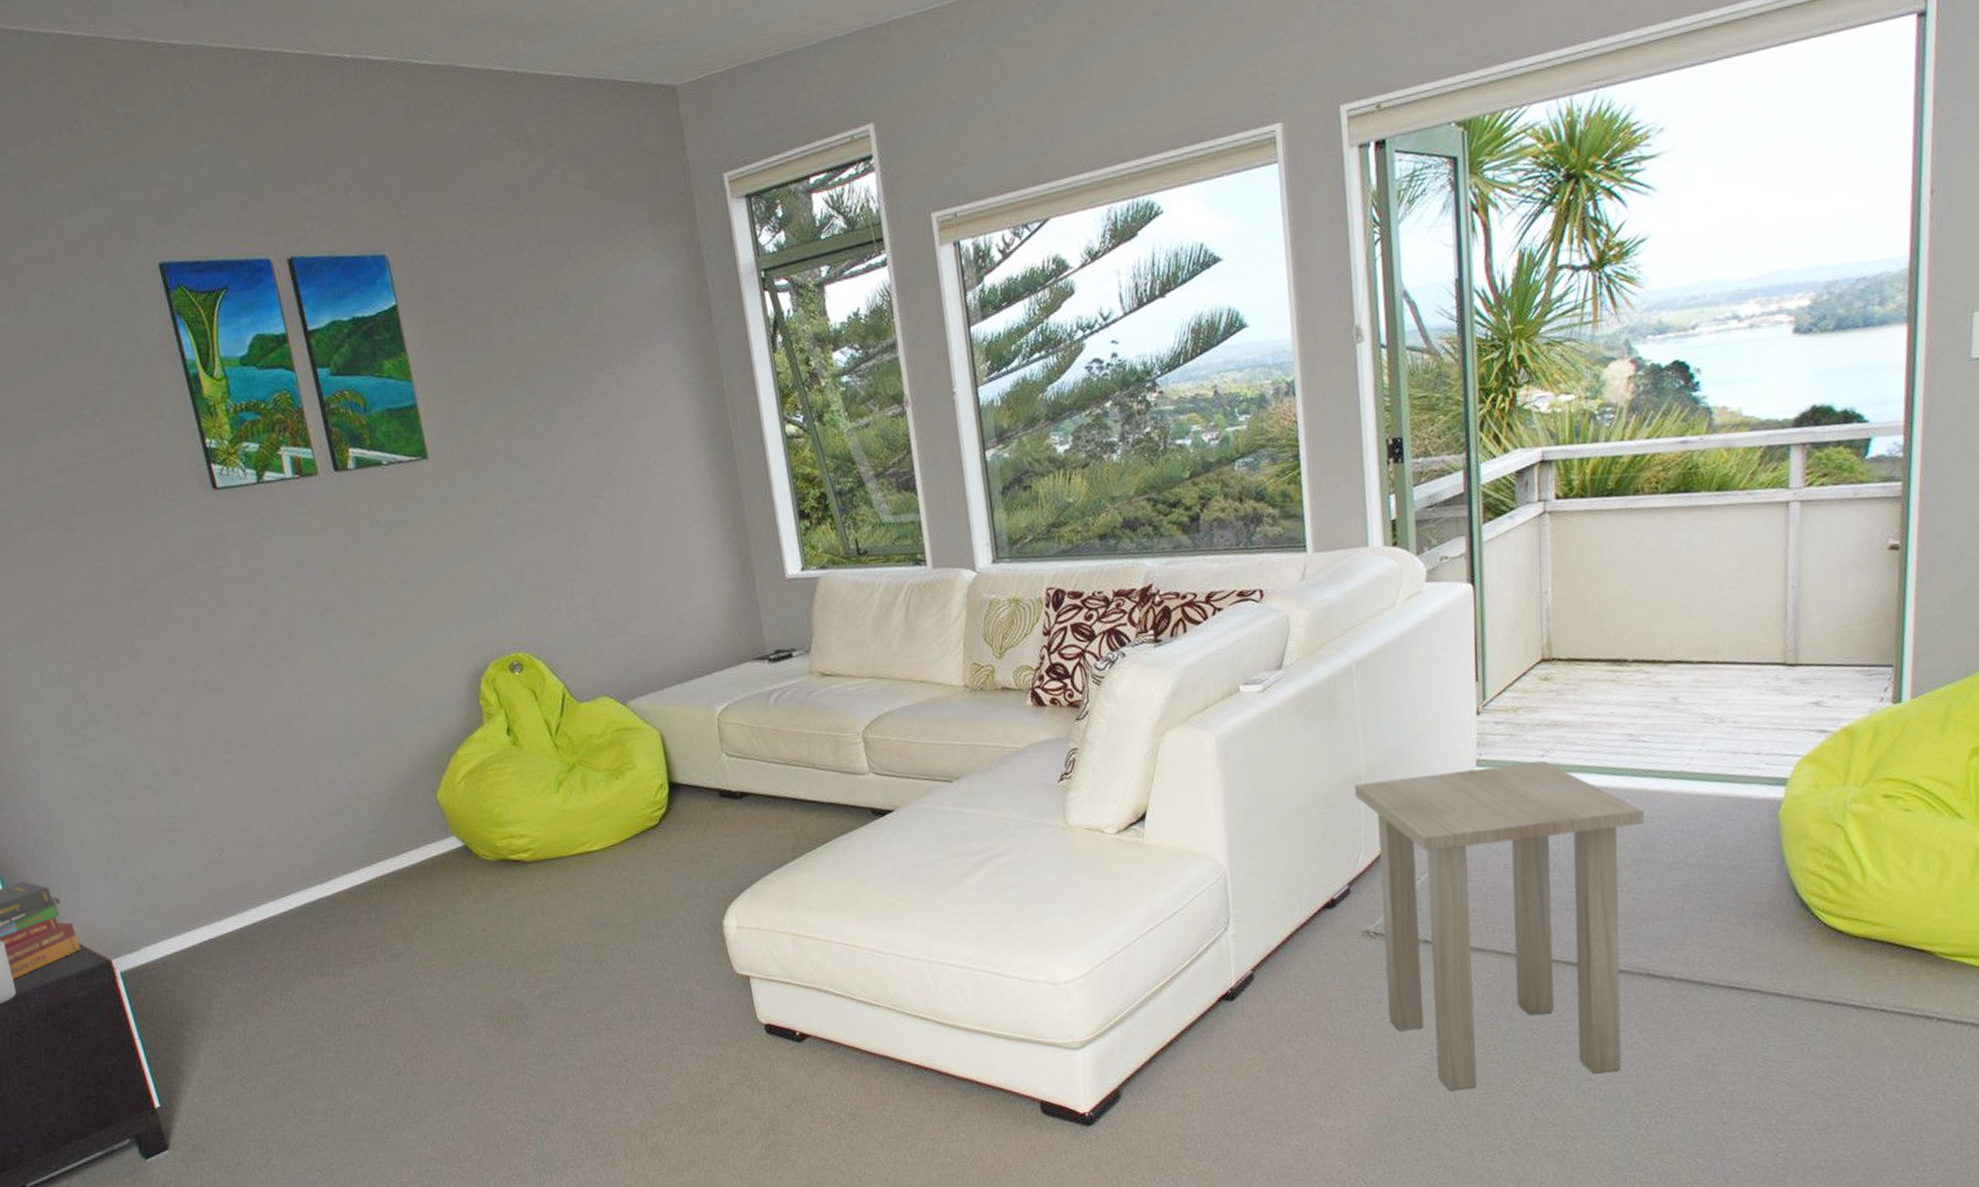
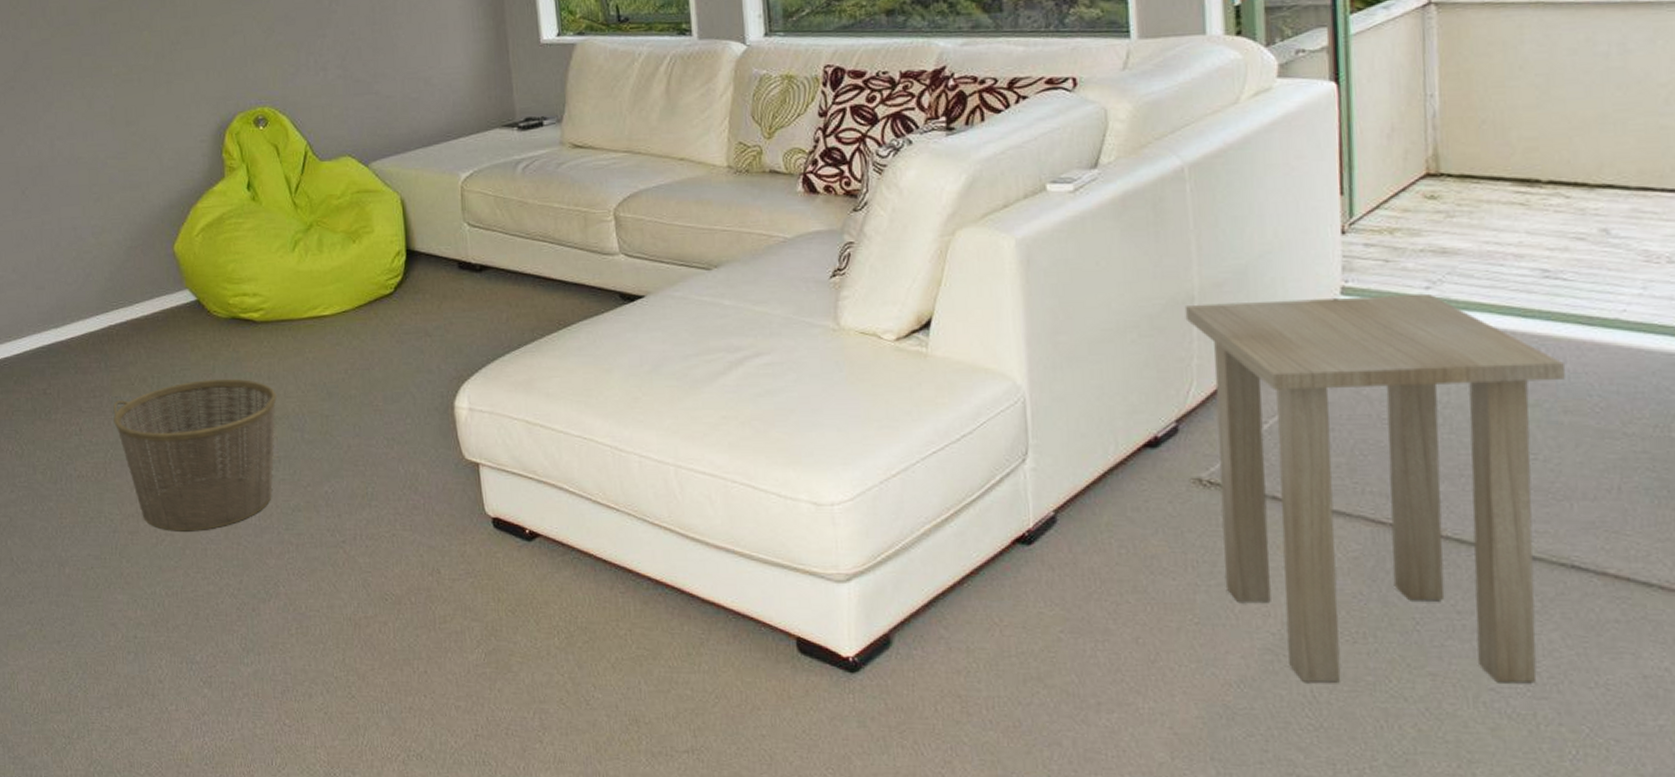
basket: none [386,918,554,1068] -> present [113,378,278,532]

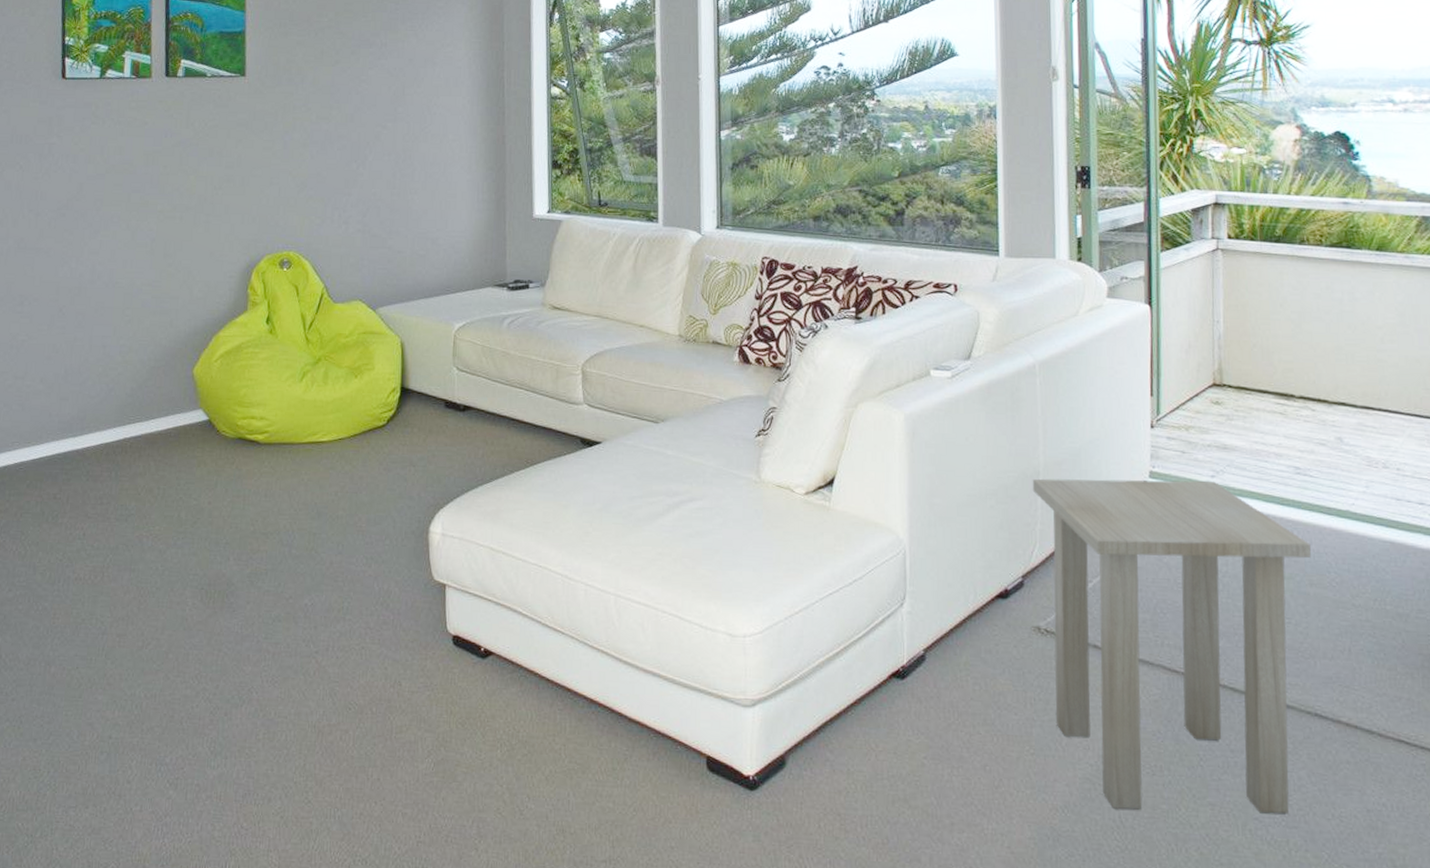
basket: present [113,378,278,532] -> none [117,493,272,637]

